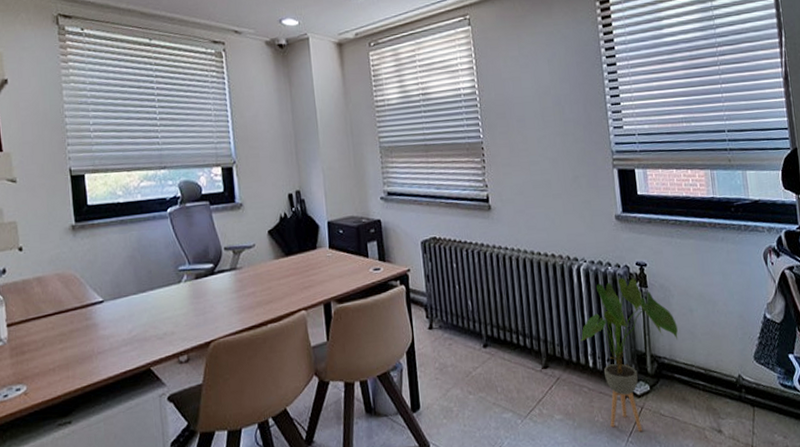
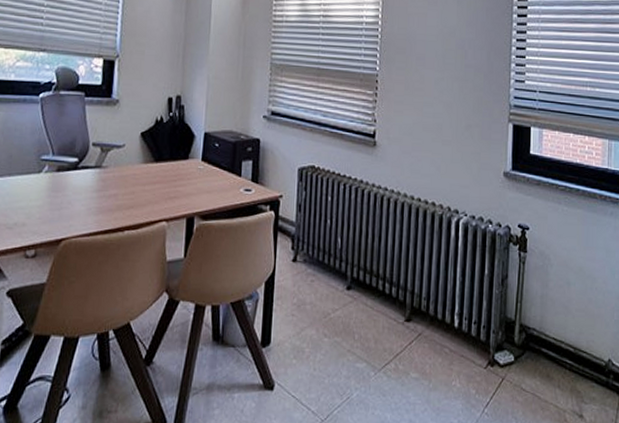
house plant: present [581,278,679,431] -> none [449,238,552,403]

